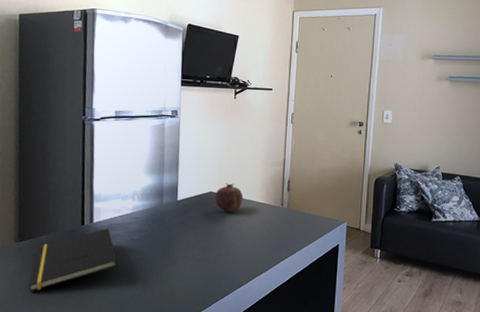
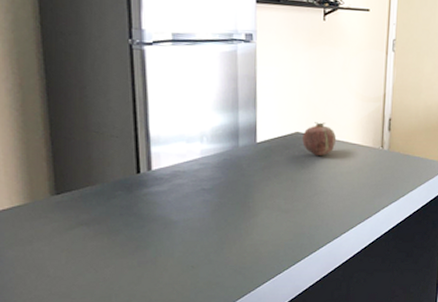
notepad: present [29,228,118,292] -> none [73,176,187,254]

